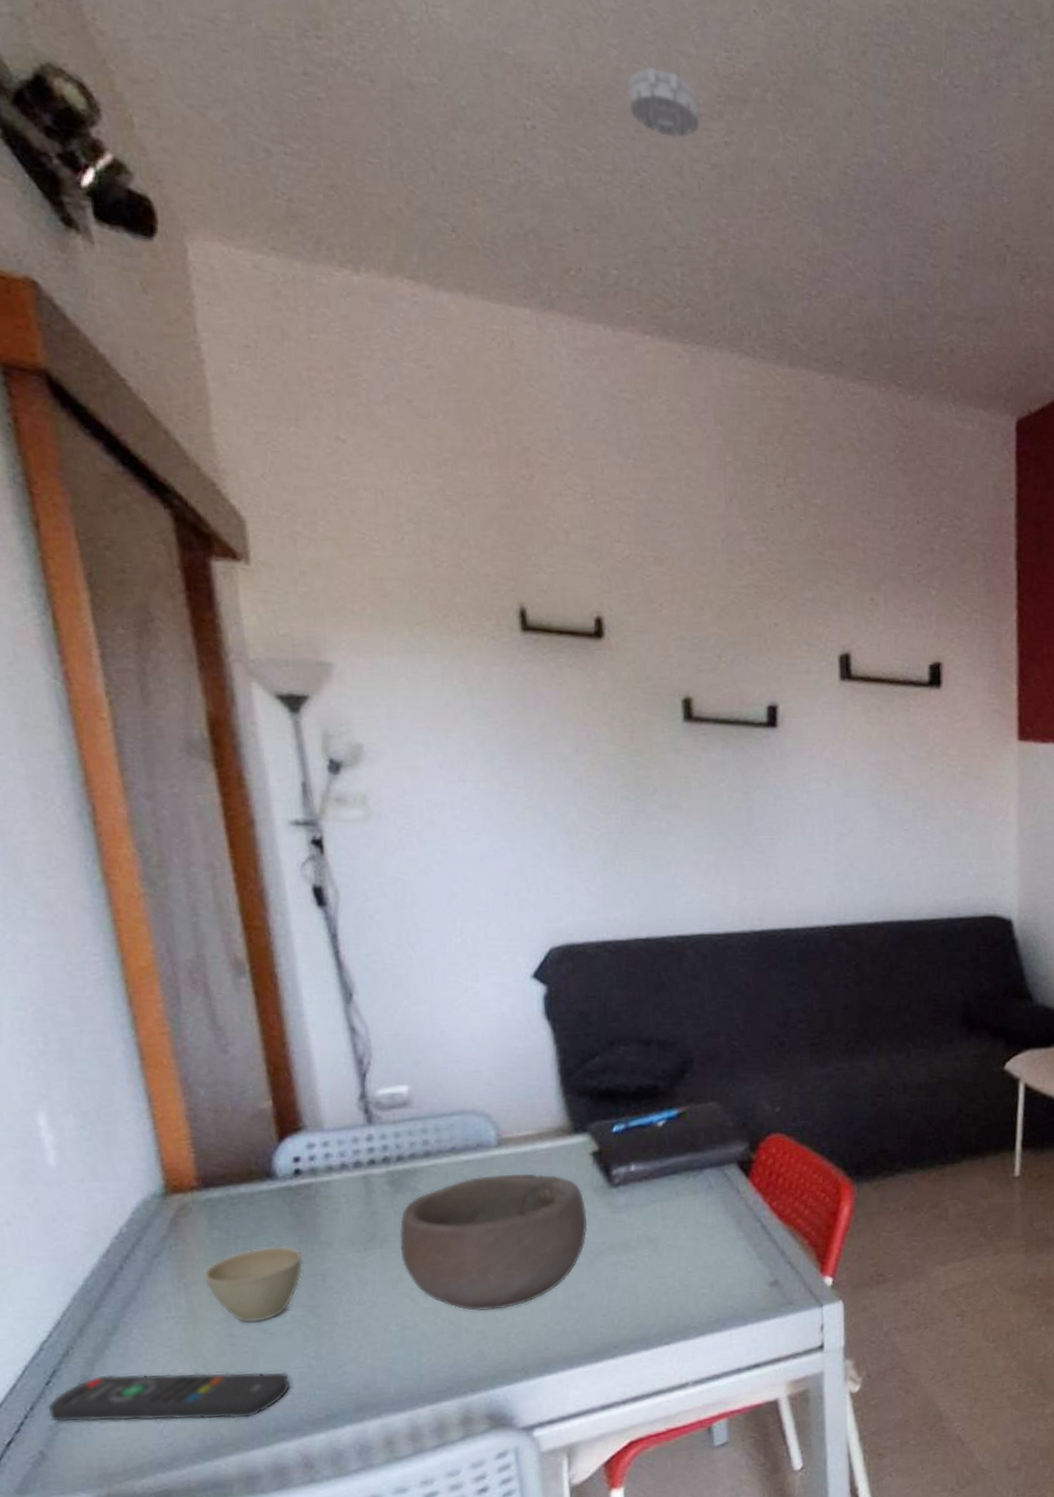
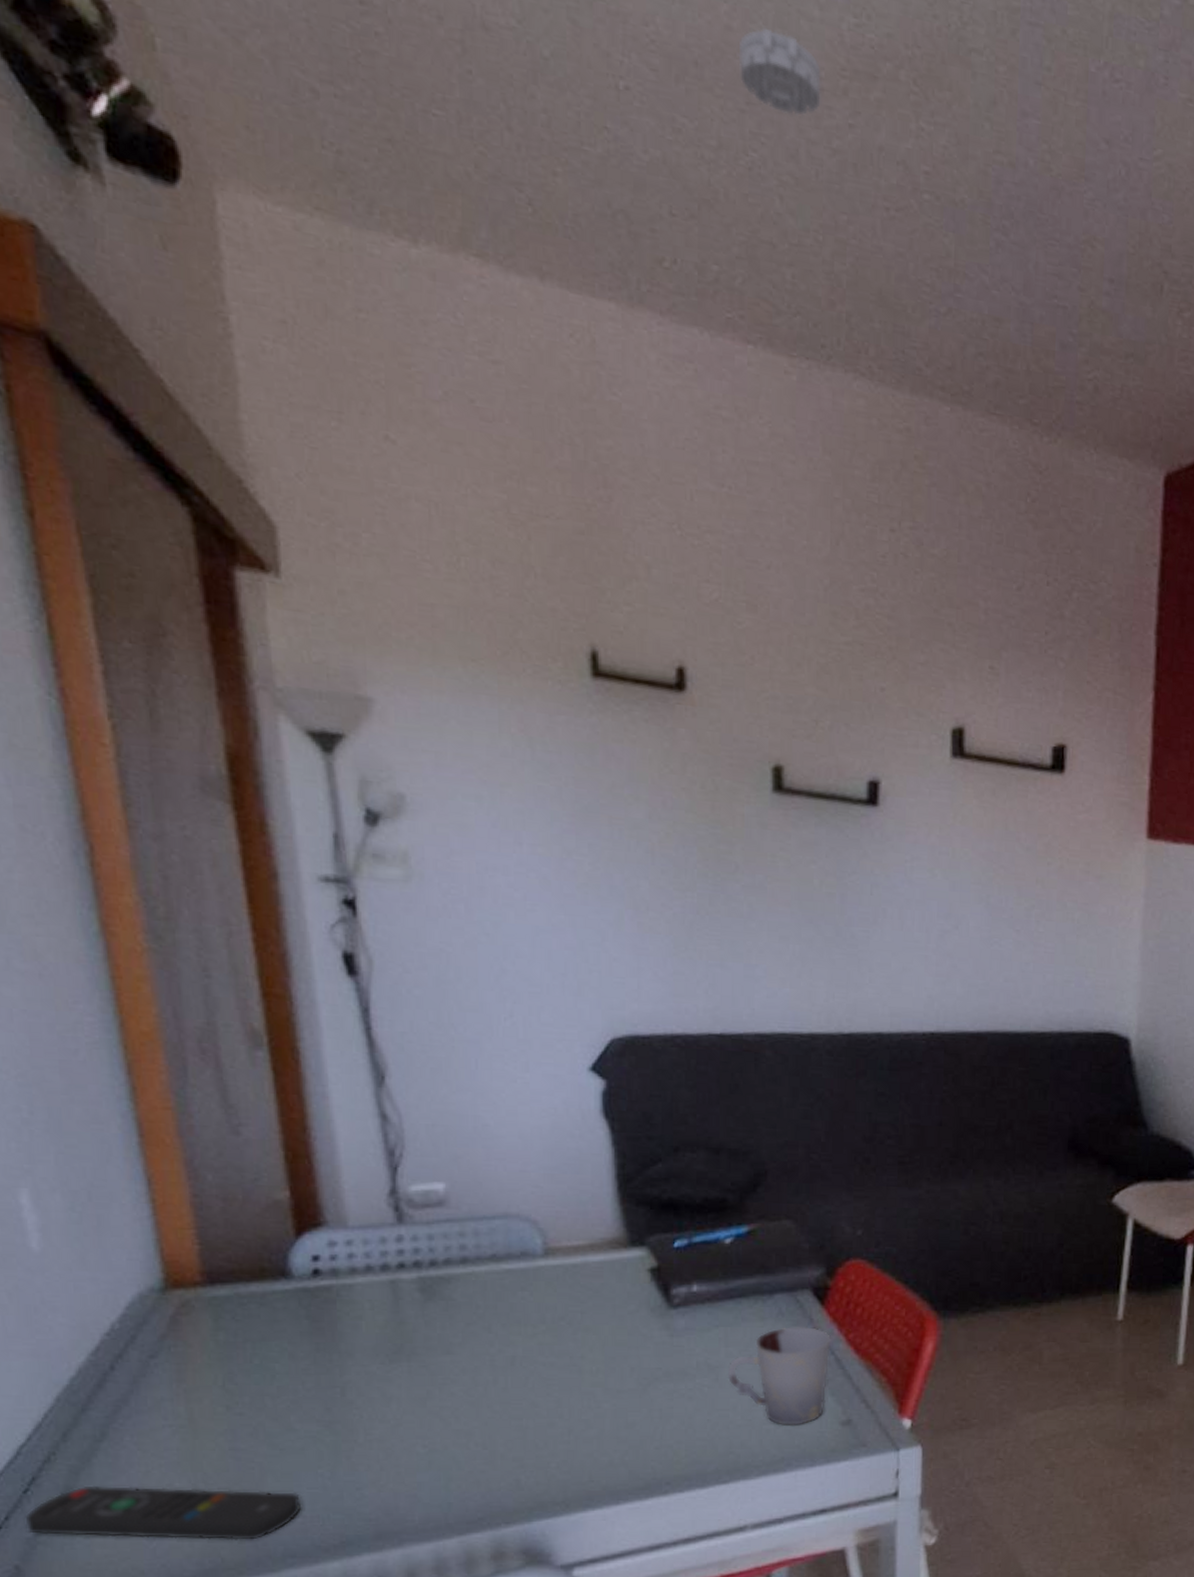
cup: present [203,1246,304,1324] -> none [205,1353,320,1437]
bowl: present [400,1174,588,1311] -> none [430,1287,642,1436]
cup: none [664,1198,757,1289] -> present [727,1327,831,1425]

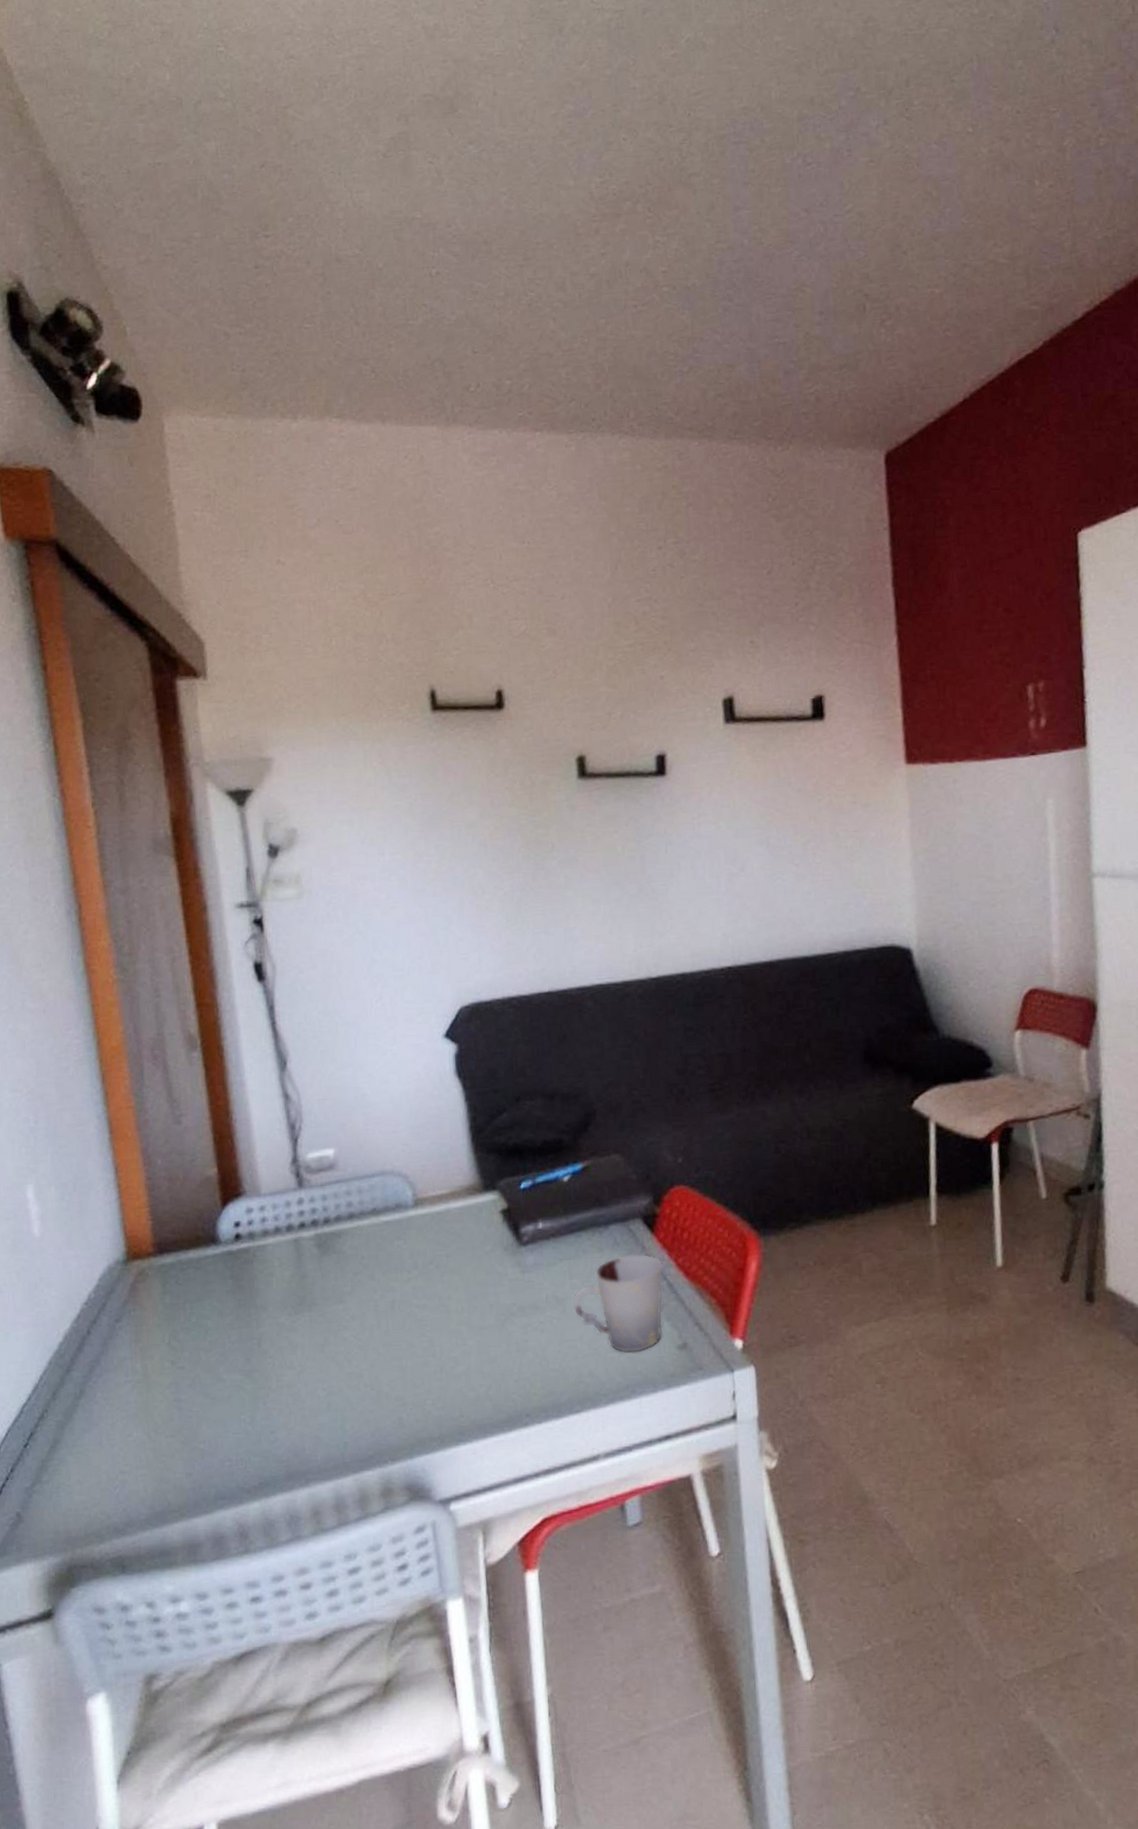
remote control: present [25,1485,302,1540] -> none [25,1437,229,1485]
smoke detector: present [738,27,821,117] -> none [515,203,579,259]

